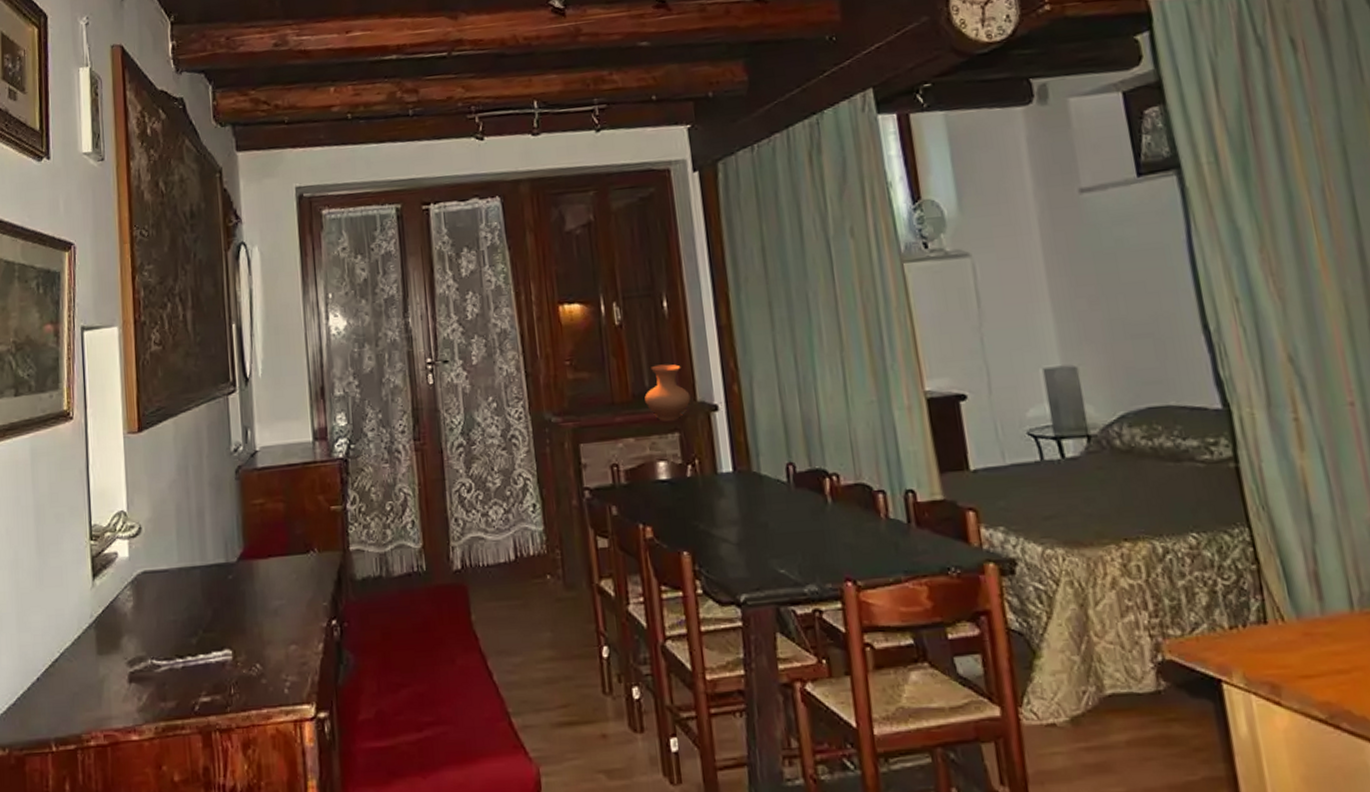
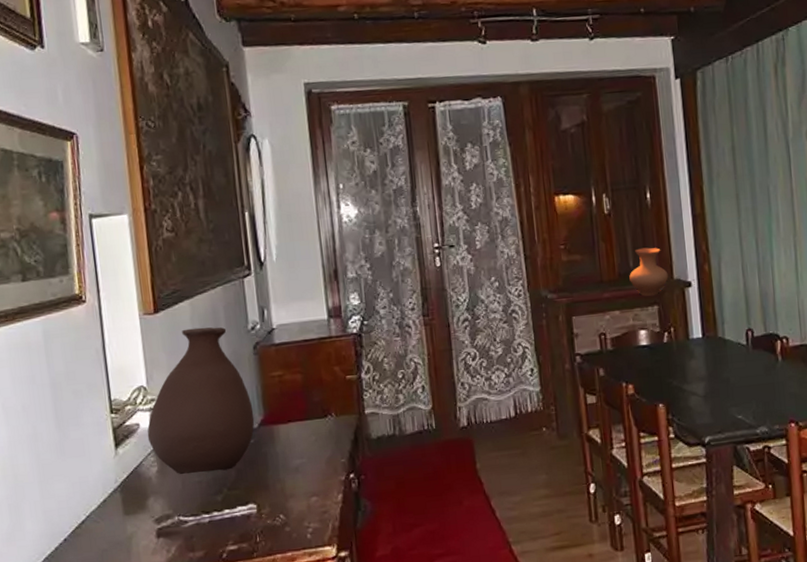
vase: none [125,448,234,612] -> present [147,327,255,475]

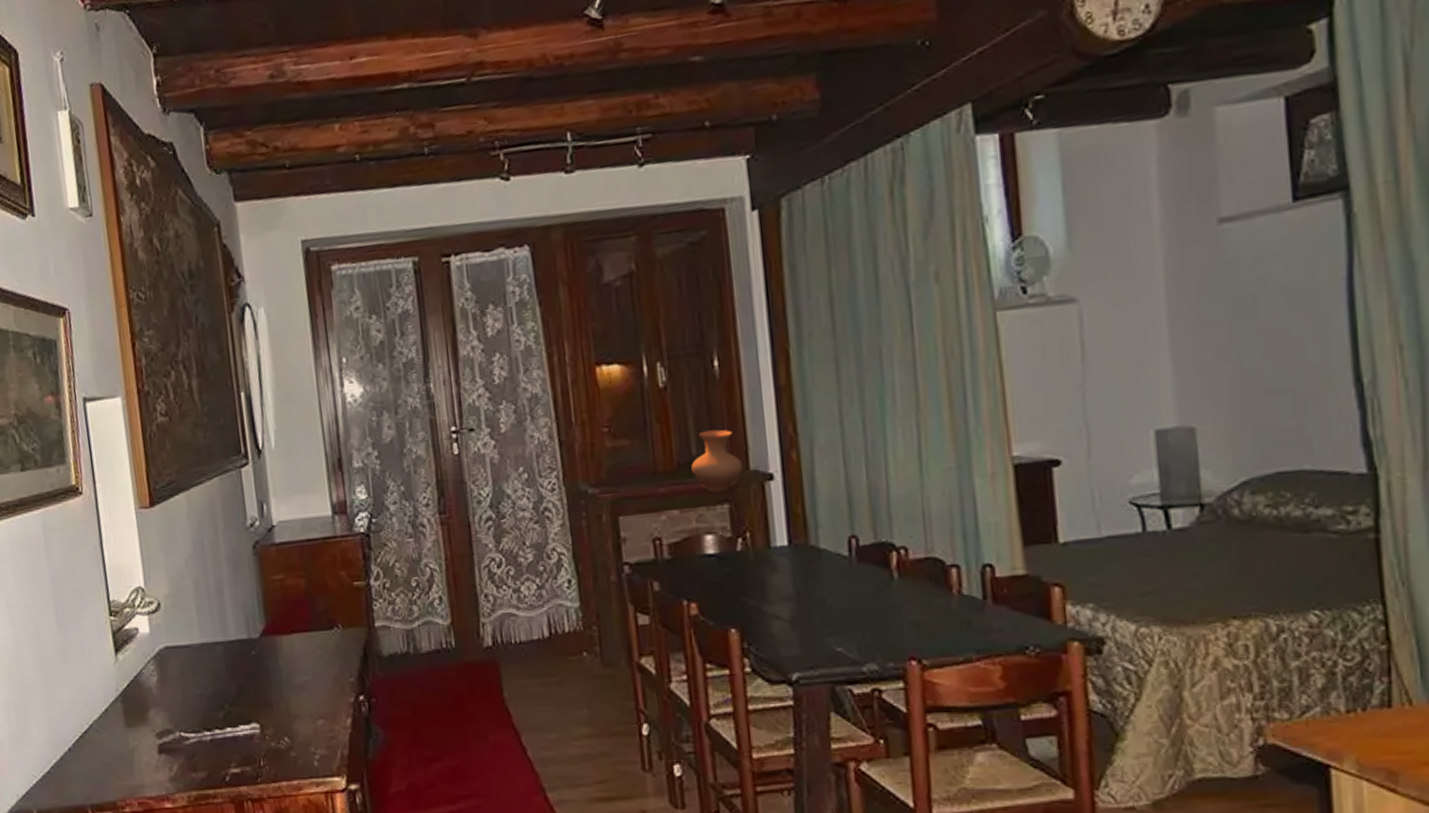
vase: present [147,327,255,475] -> none [146,523,256,687]

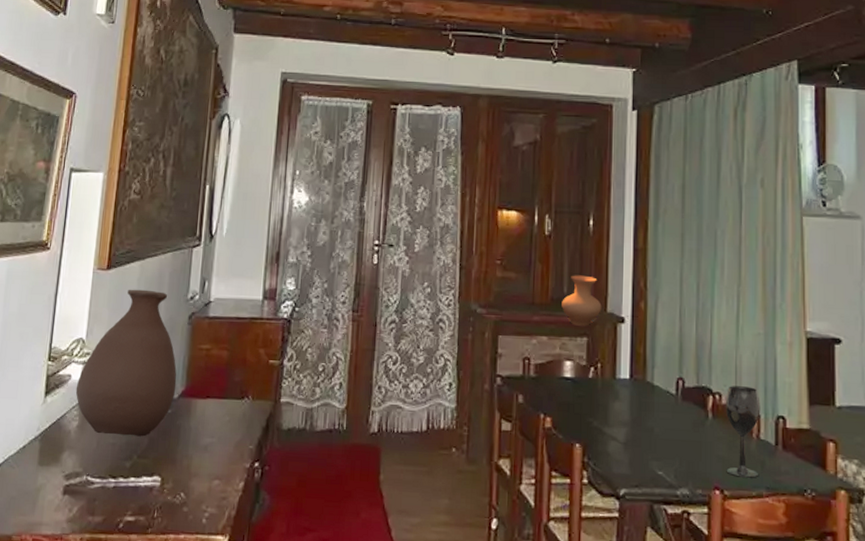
vase: none [146,523,256,687] -> present [75,289,177,437]
wine glass: none [913,534,966,643] -> present [725,386,761,478]

